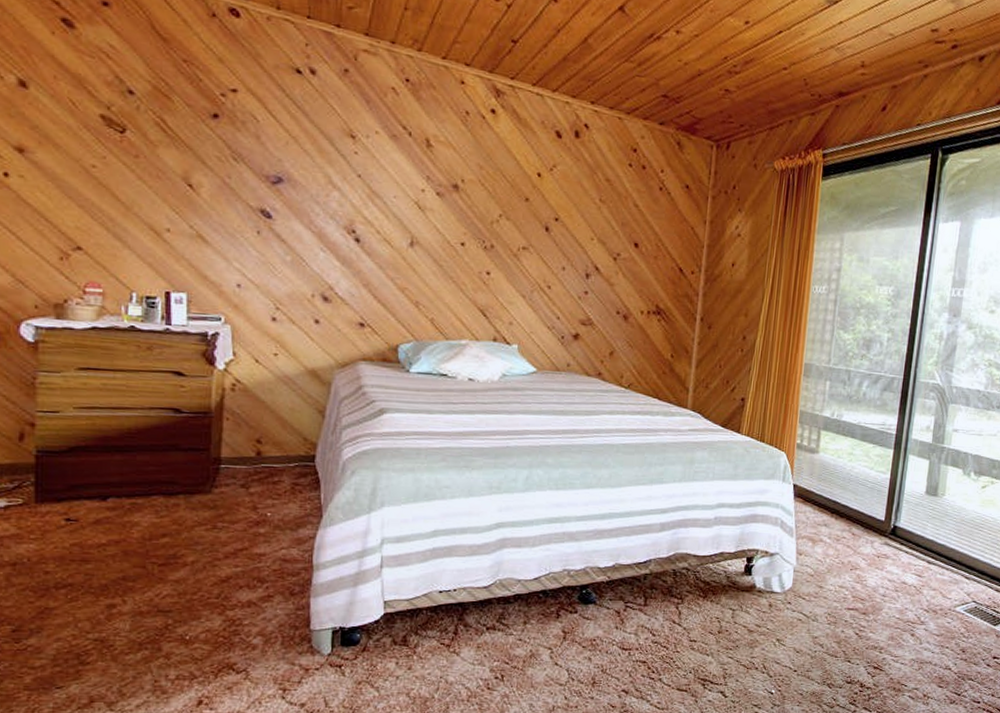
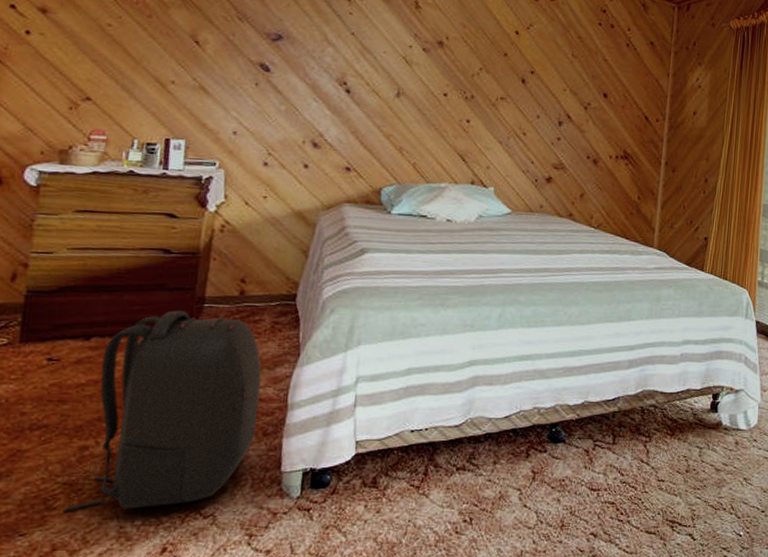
backpack: none [97,471,285,667] -> present [63,310,262,512]

